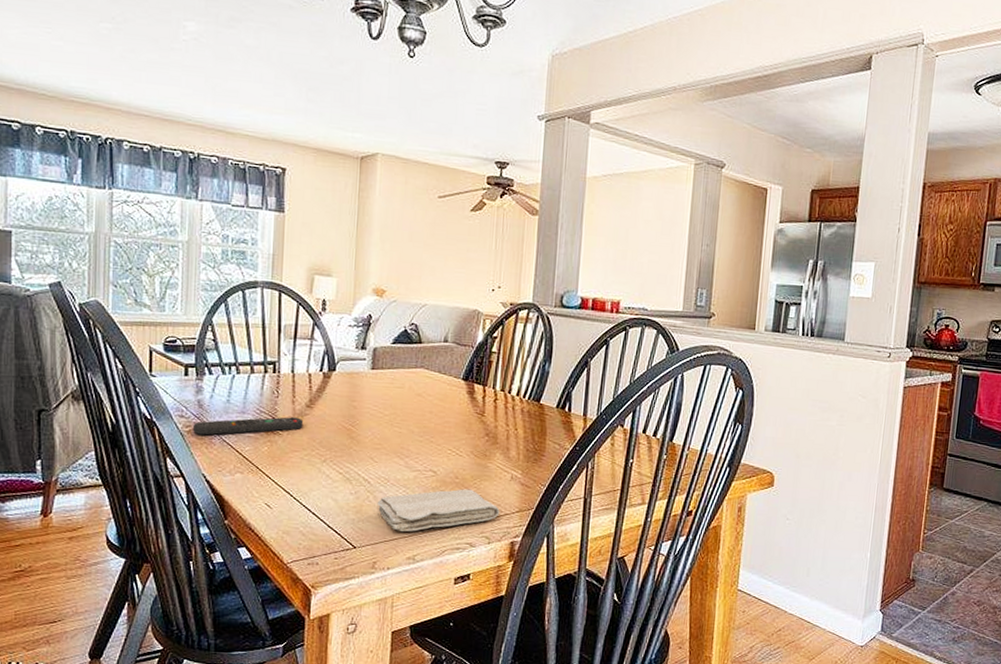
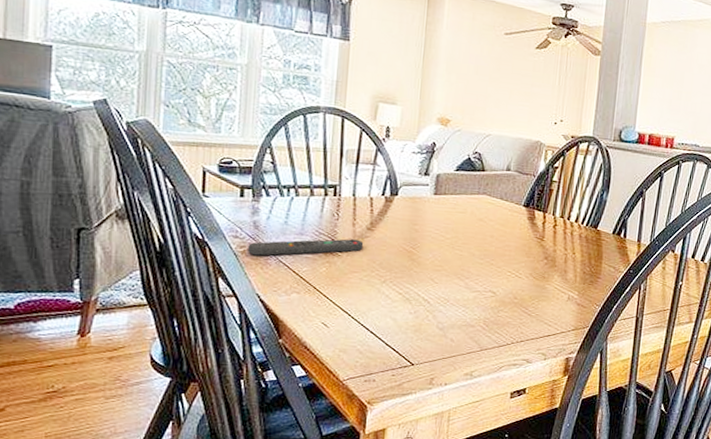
washcloth: present [377,489,500,533] -> none [436,308,556,350]

